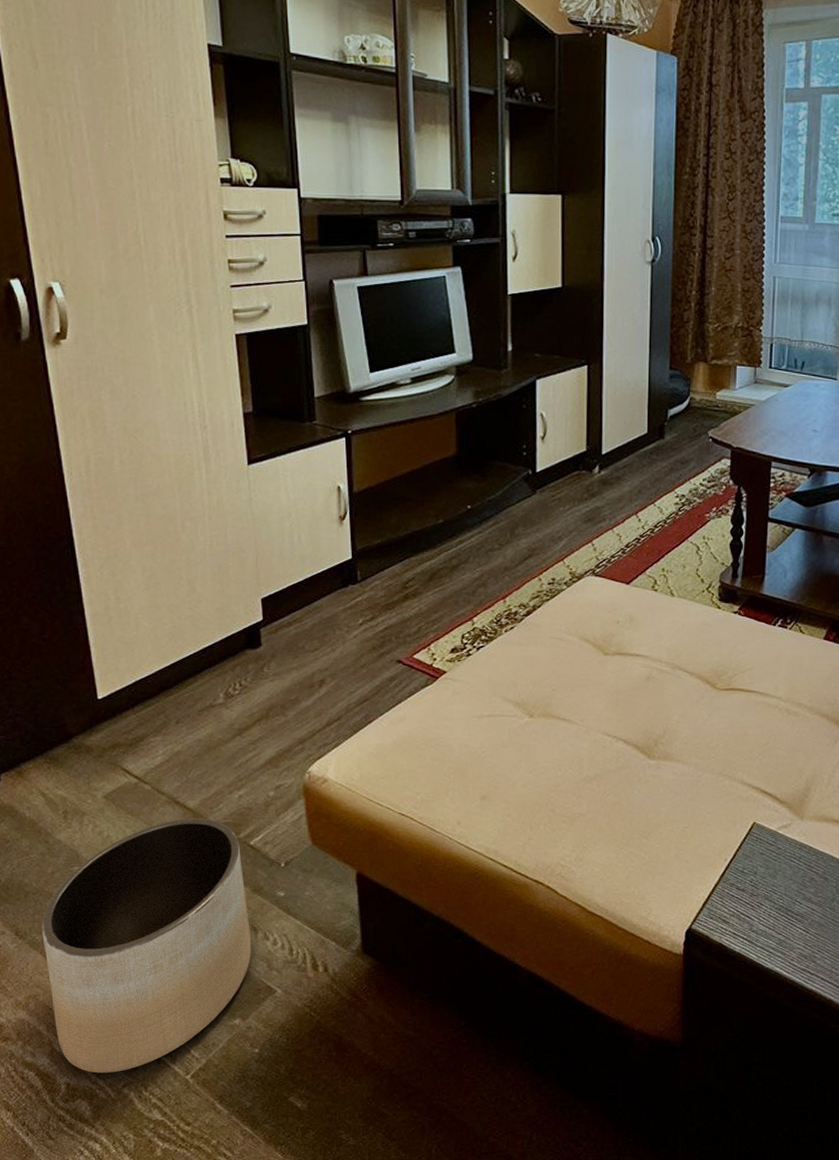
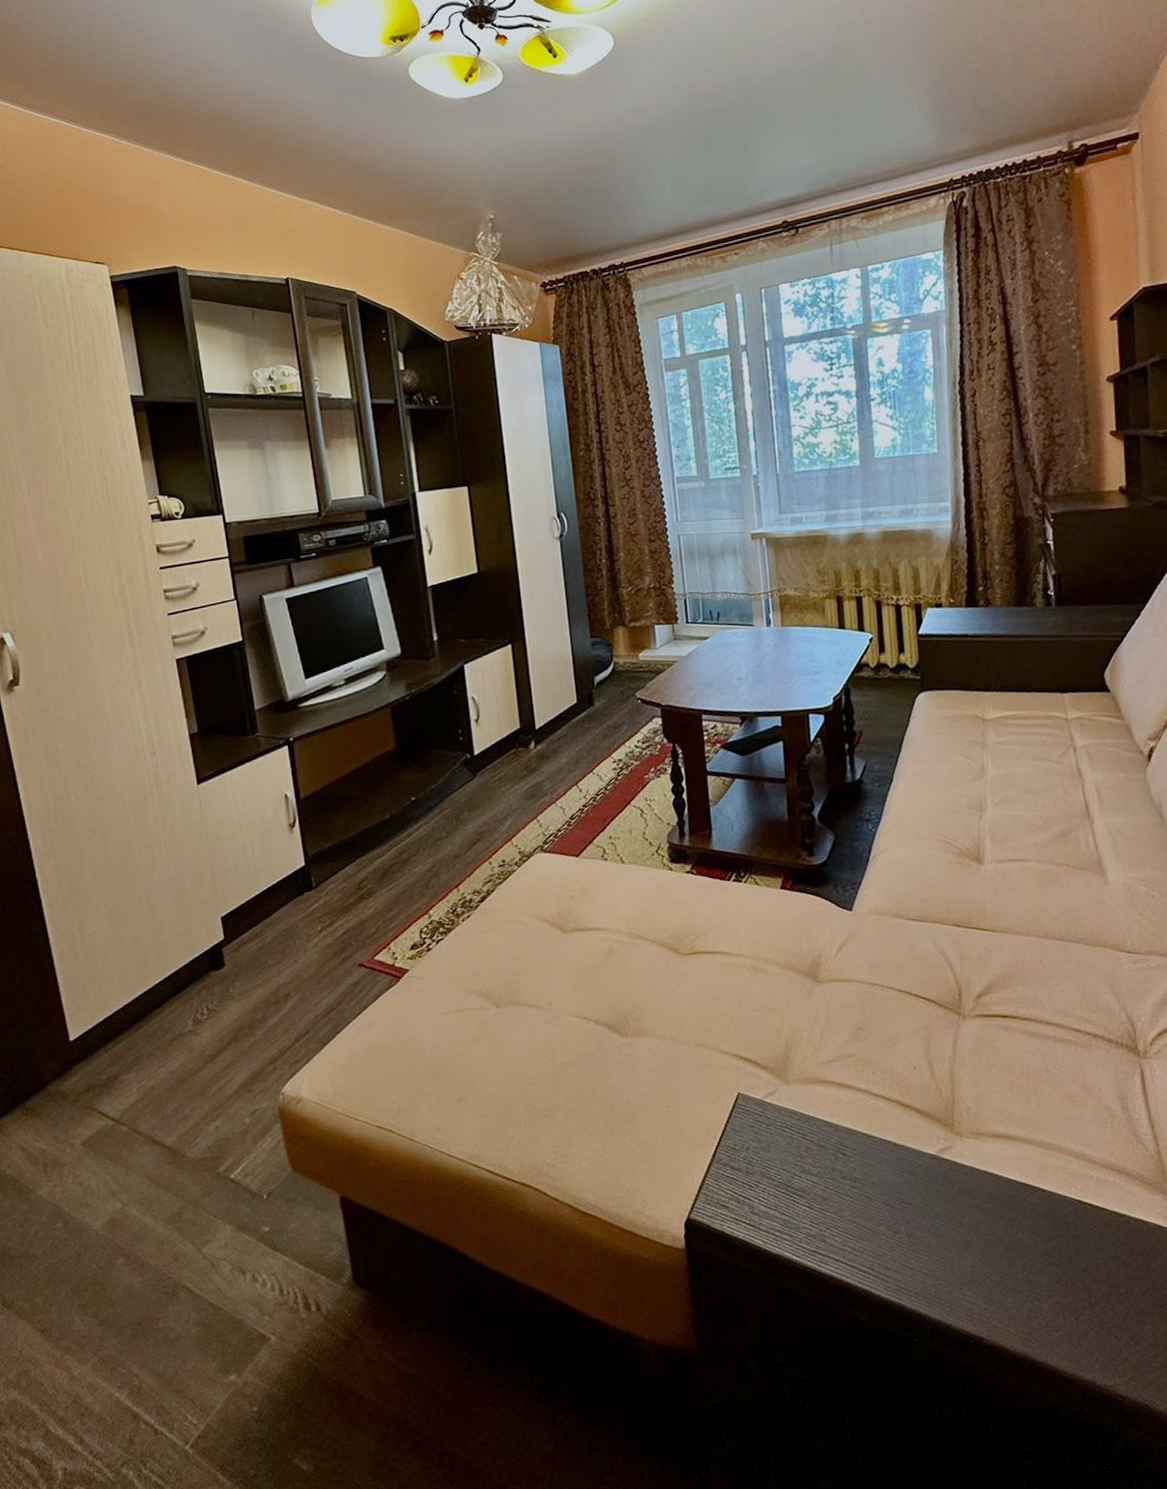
planter: present [42,817,252,1073] -> none [28,1155,241,1453]

